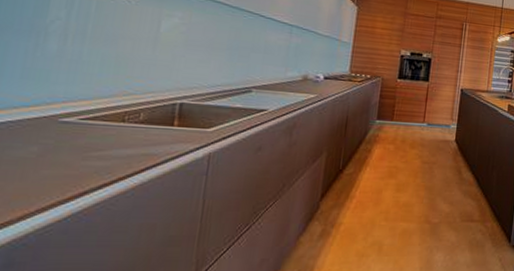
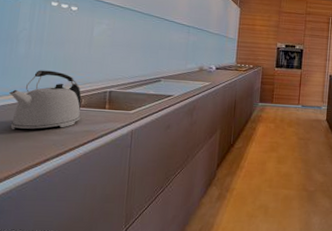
kettle: none [30,73,140,153] -> present [9,70,82,129]

